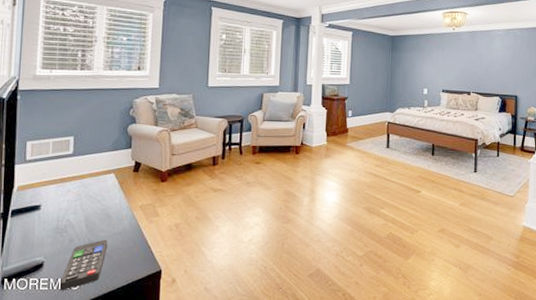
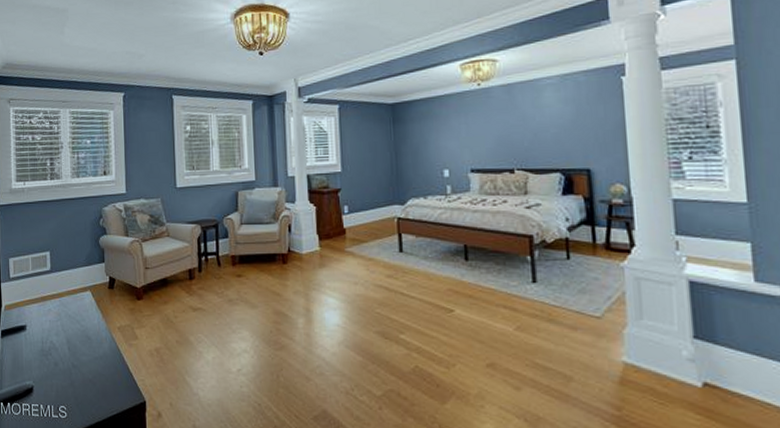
remote control: present [60,239,108,290] -> none [50,364,90,419]

